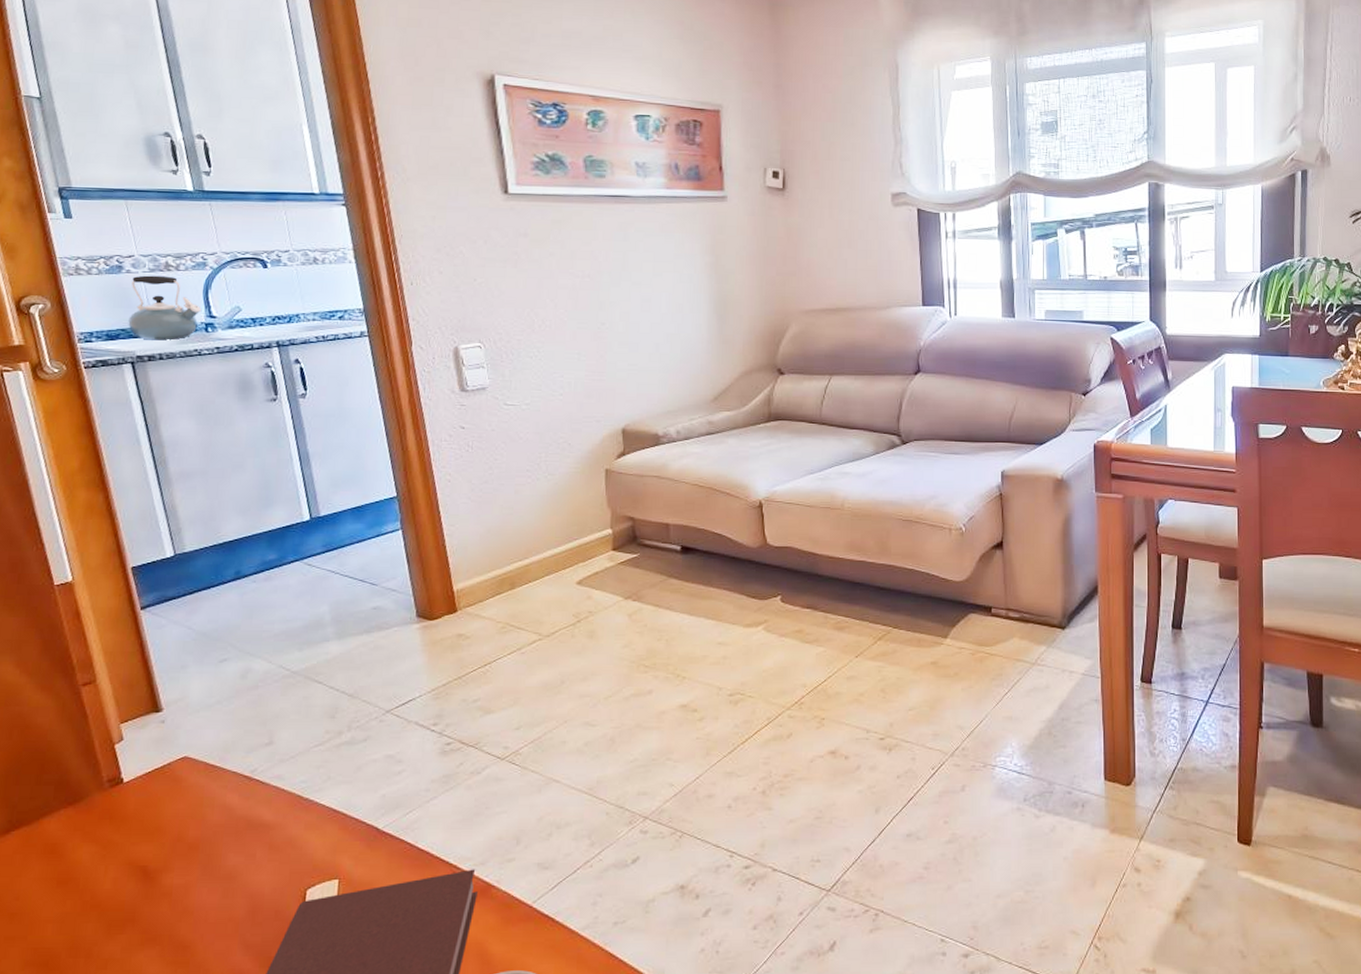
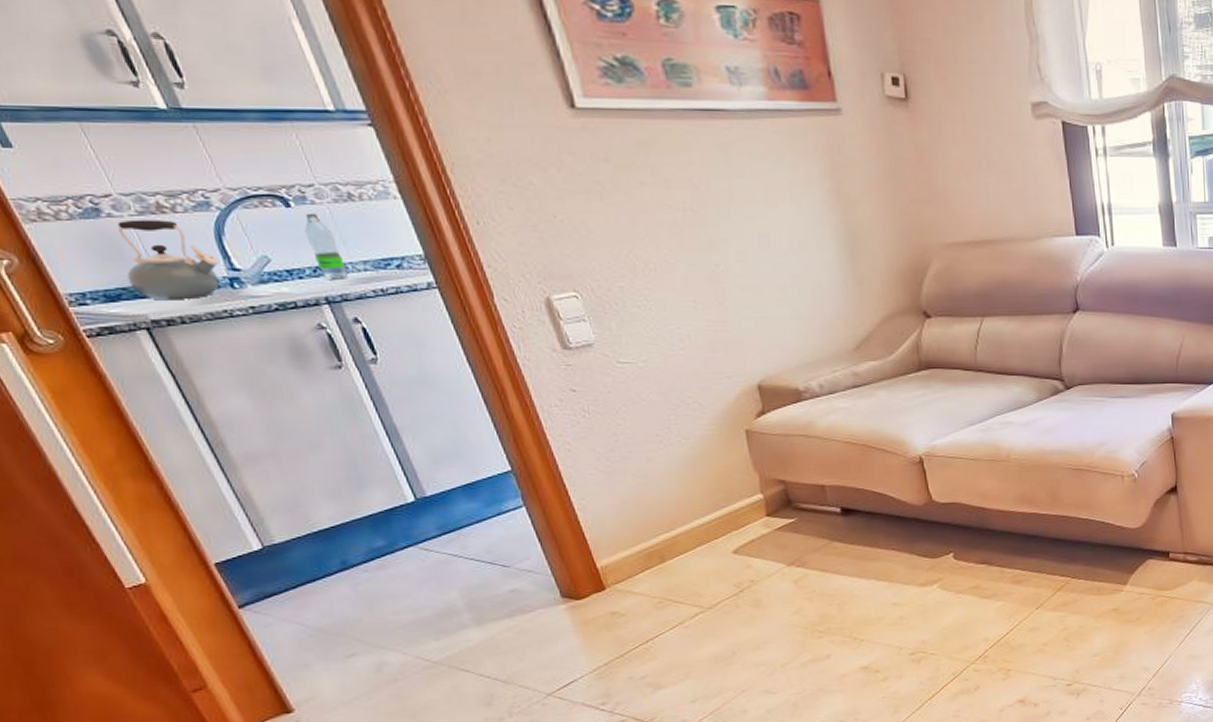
bottle: none [273,273,299,327] -> present [304,213,348,279]

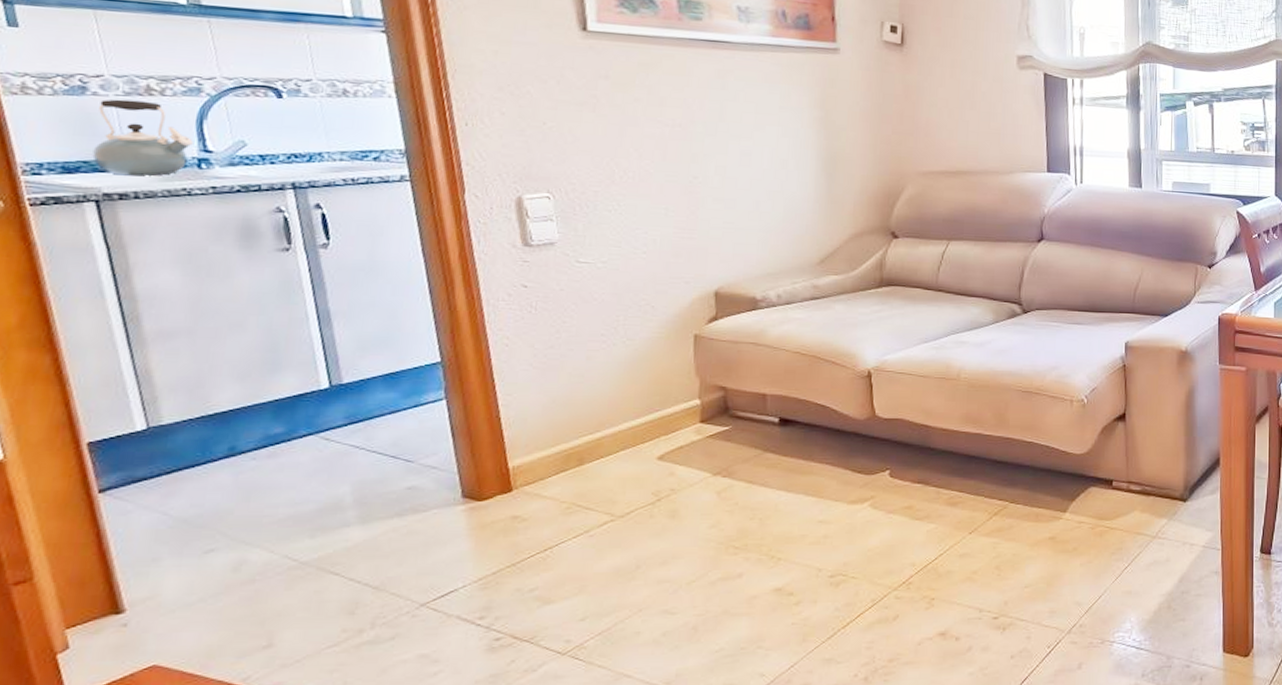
bottle: present [304,213,348,279] -> none [289,104,323,167]

